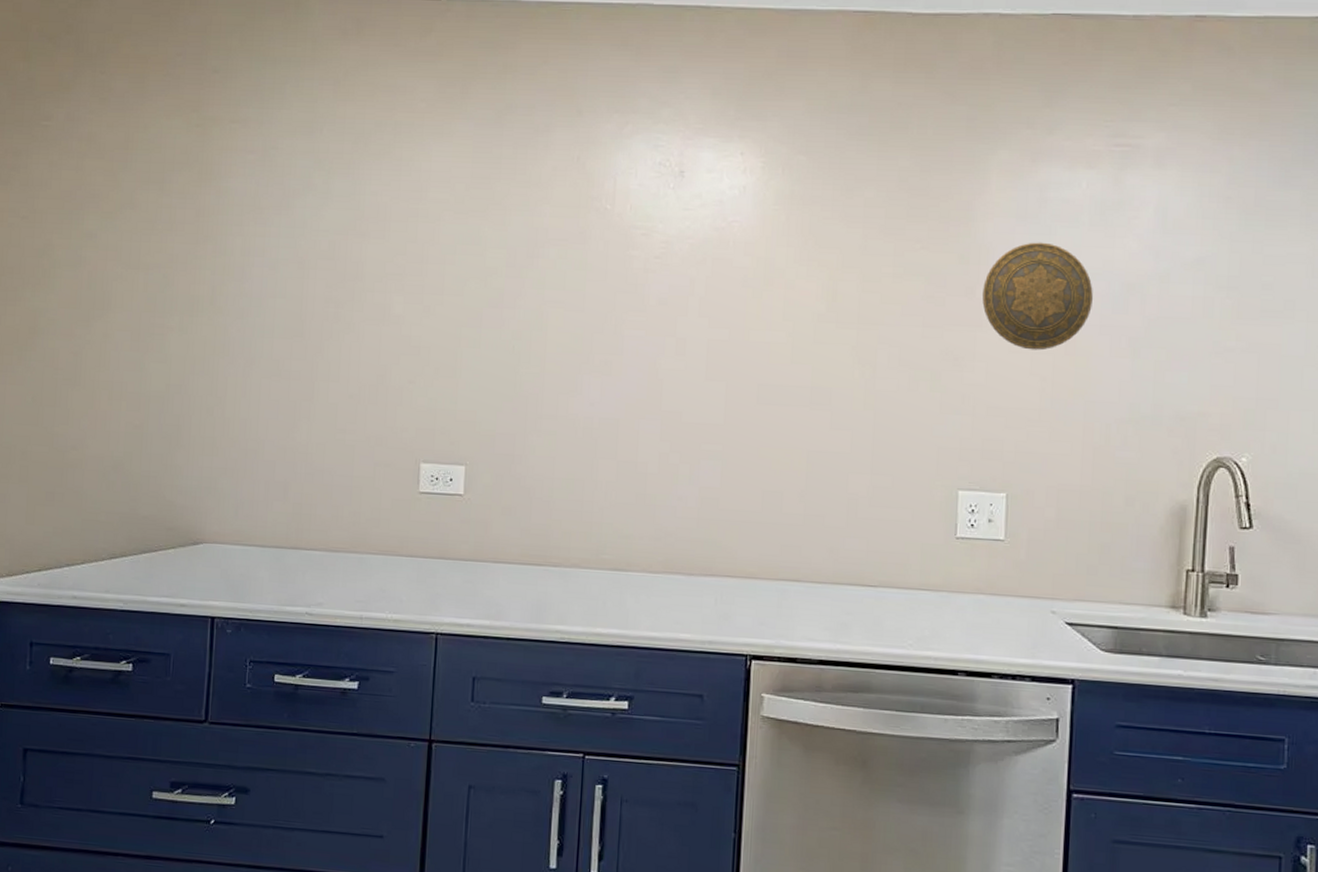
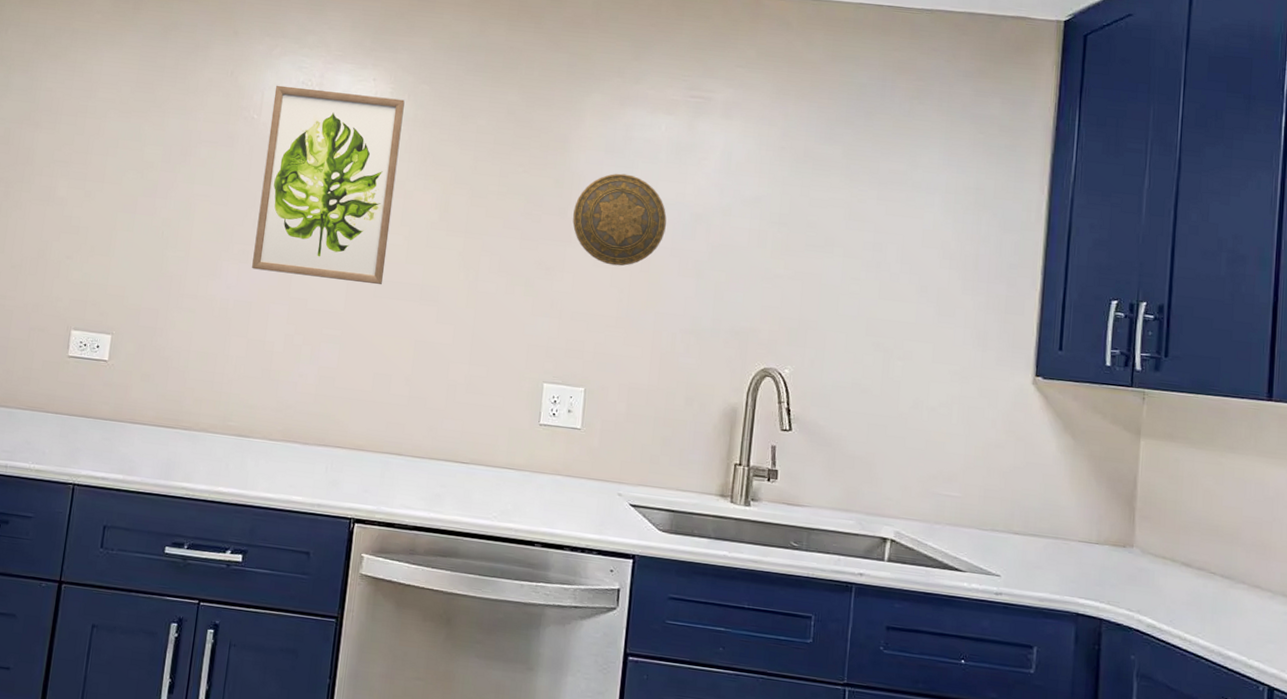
wall art: none [616,168,779,391] -> present [252,85,405,285]

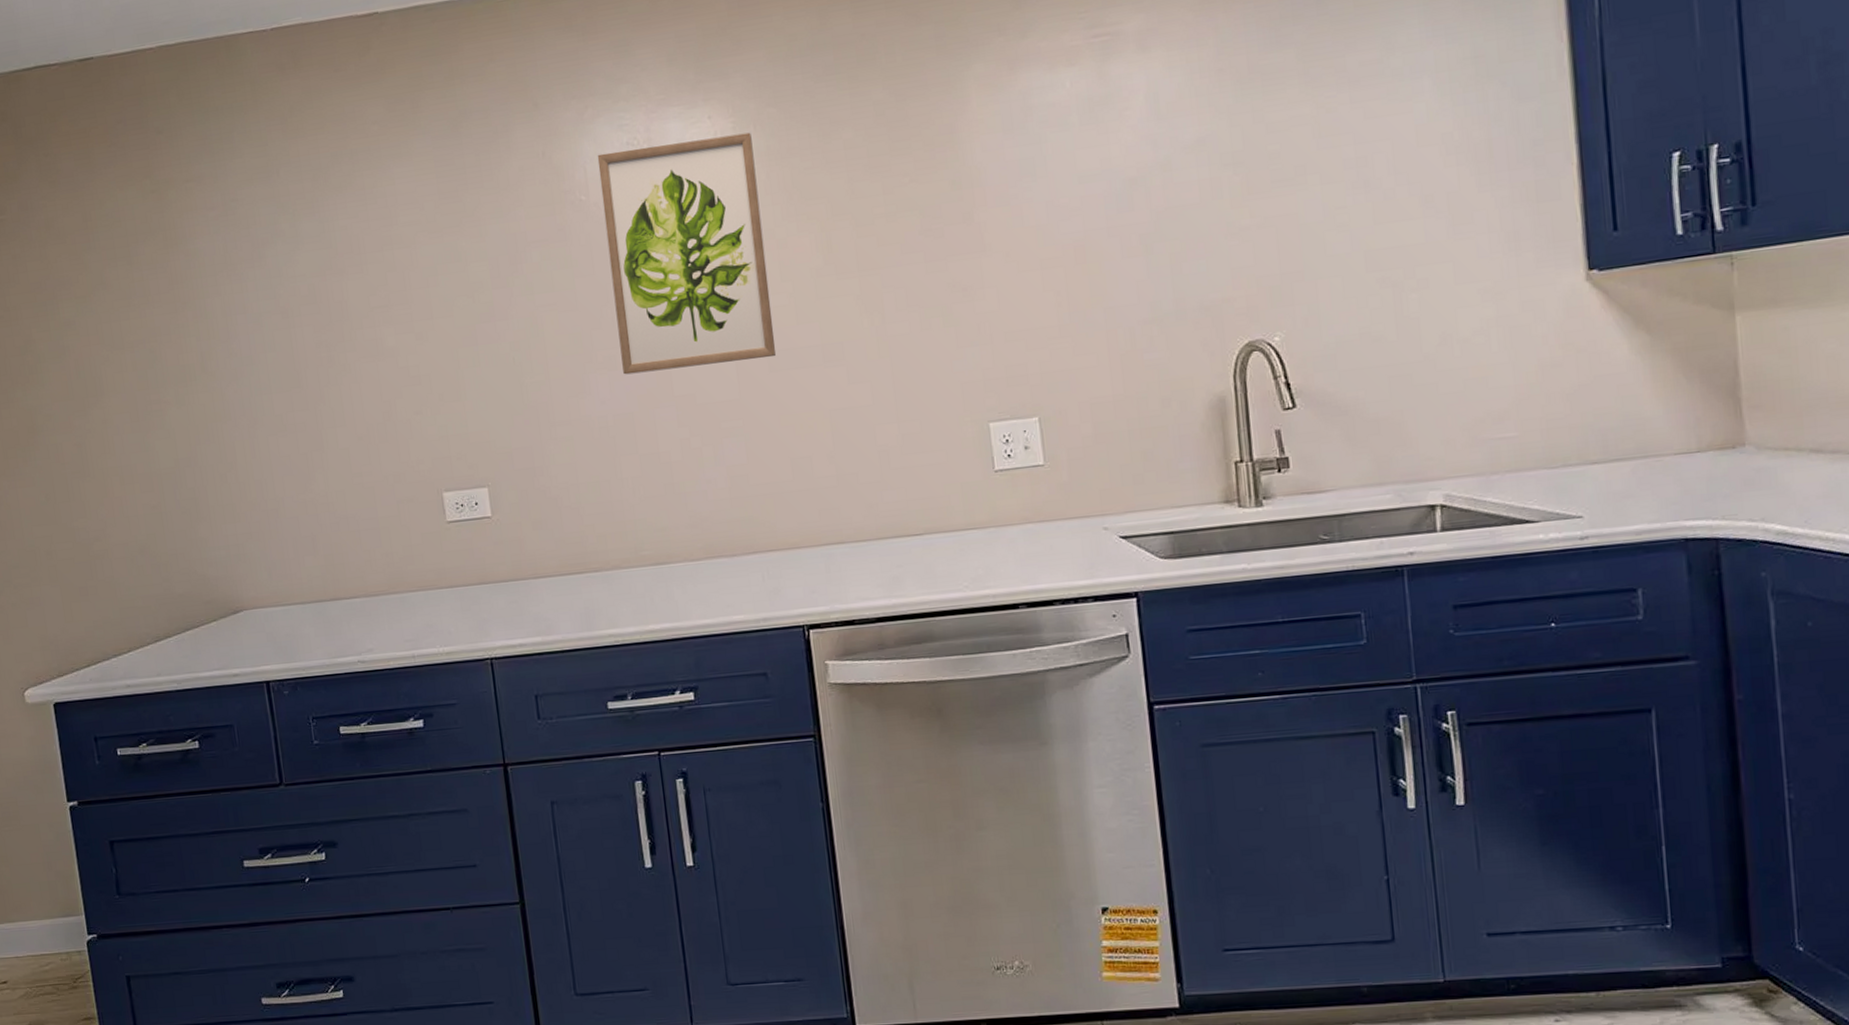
decorative plate: present [572,173,667,267] -> none [980,151,1096,267]

